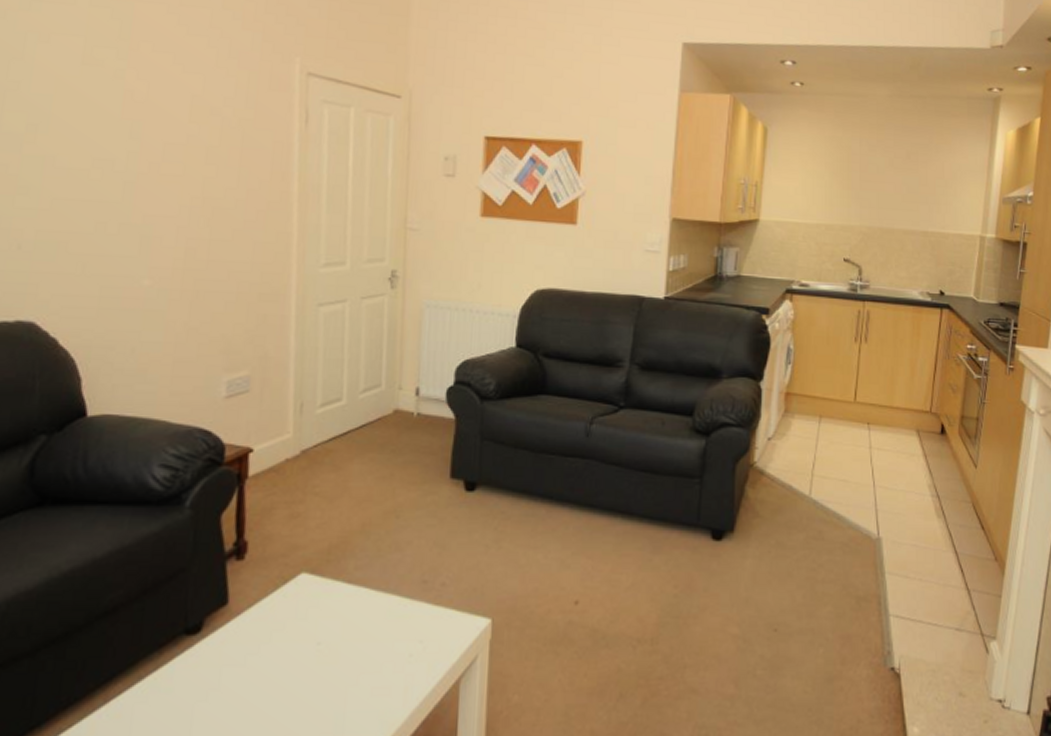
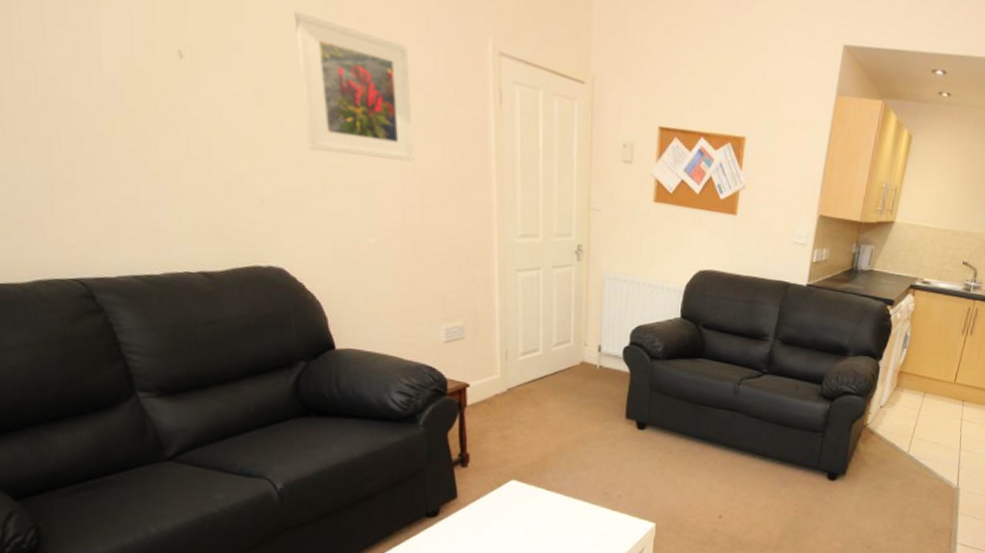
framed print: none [82,47,206,192] -> present [294,12,414,162]

